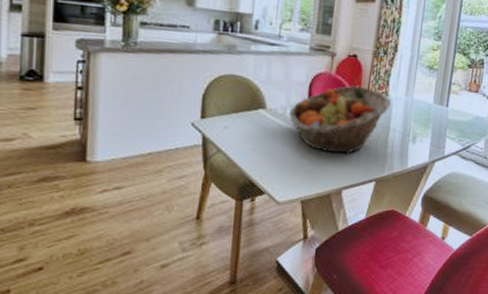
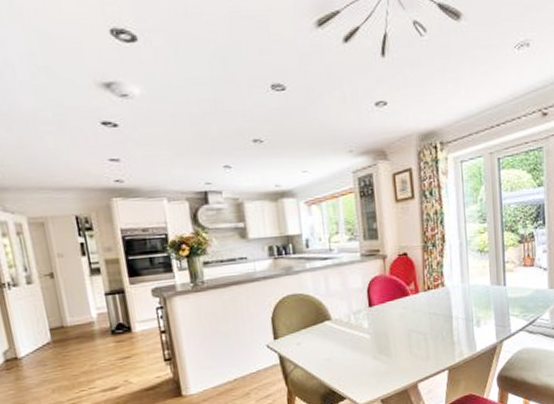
fruit basket: present [288,85,391,154] -> none [353,282,449,350]

